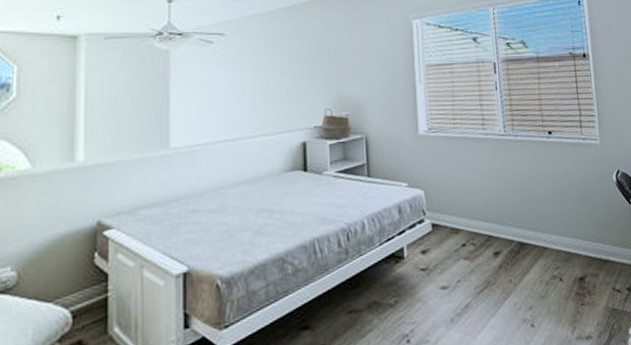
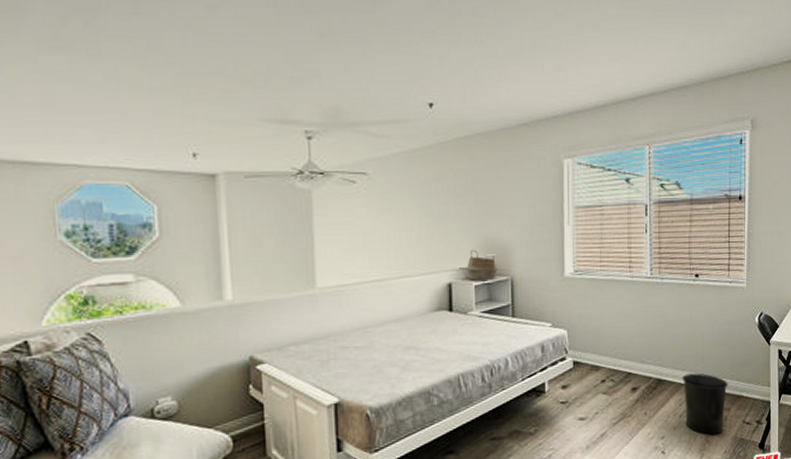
waste bin: none [545,235,594,305] -> present [683,373,728,435]

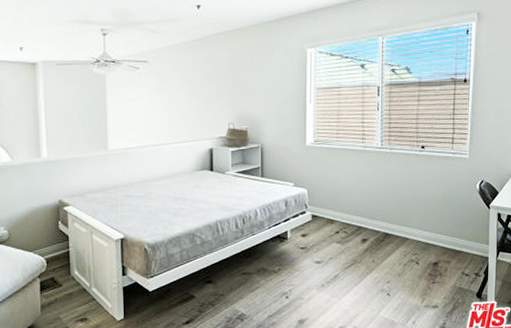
waste bin: present [683,373,728,435] -> none [408,229,449,283]

